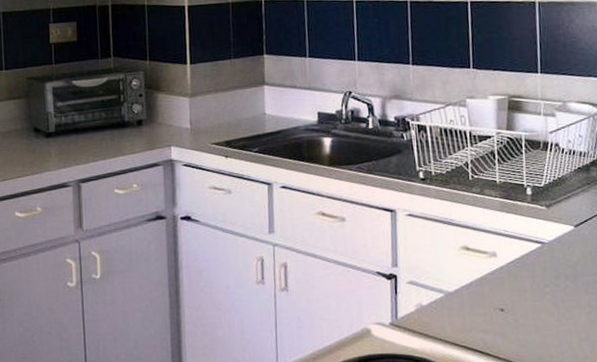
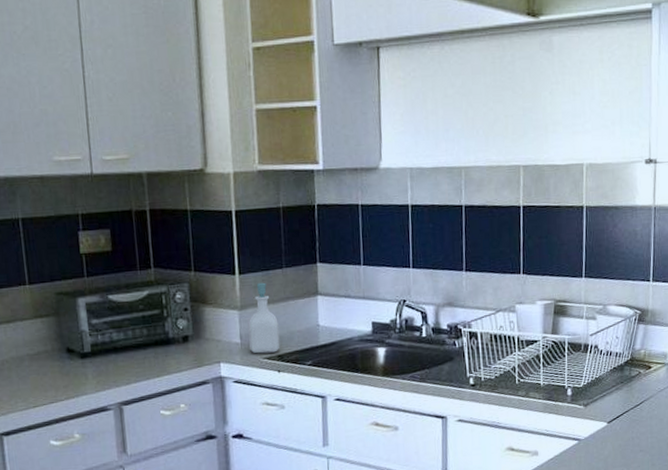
soap bottle: none [198,72,228,139] -> present [248,282,280,354]

